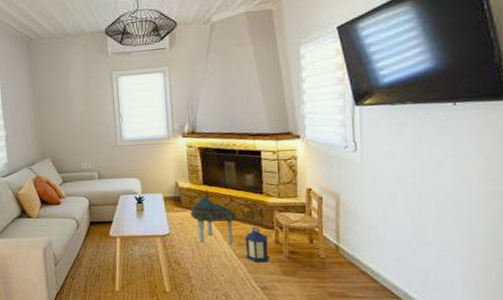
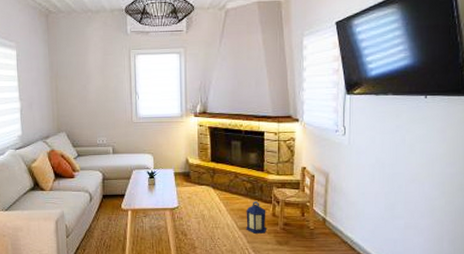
stool: present [190,194,237,244] -> none [198,171,240,216]

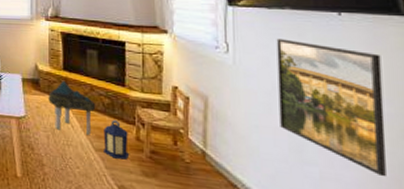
stool: none [198,171,240,216] -> present [48,80,96,135]
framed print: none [380,120,451,221] -> present [276,38,387,177]

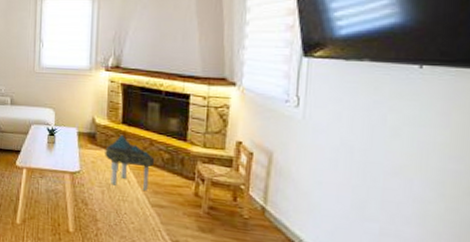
lantern: present [103,120,129,160] -> none [160,175,187,216]
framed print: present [276,38,387,177] -> none [345,92,458,234]

